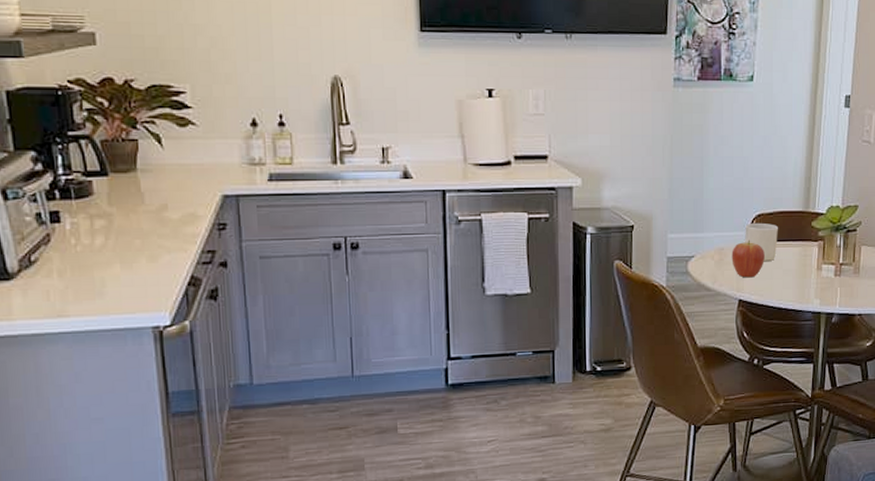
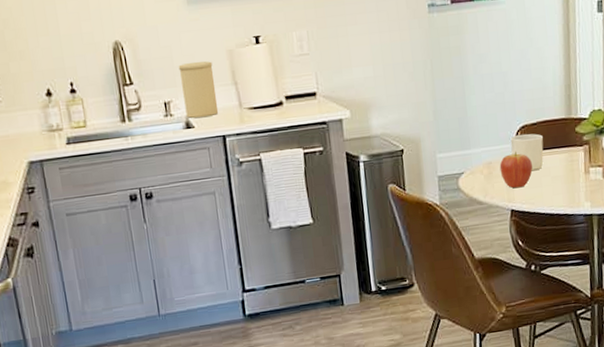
canister: none [401,109,440,169] -> present [178,61,218,118]

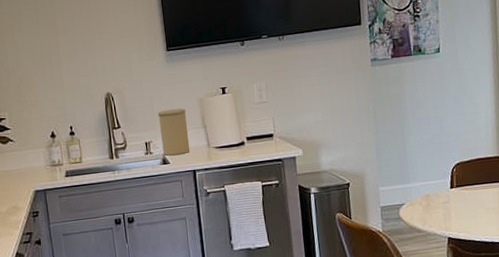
fruit: present [499,151,533,189] -> none [437,185,468,219]
mug: present [510,133,544,170] -> none [446,170,478,202]

